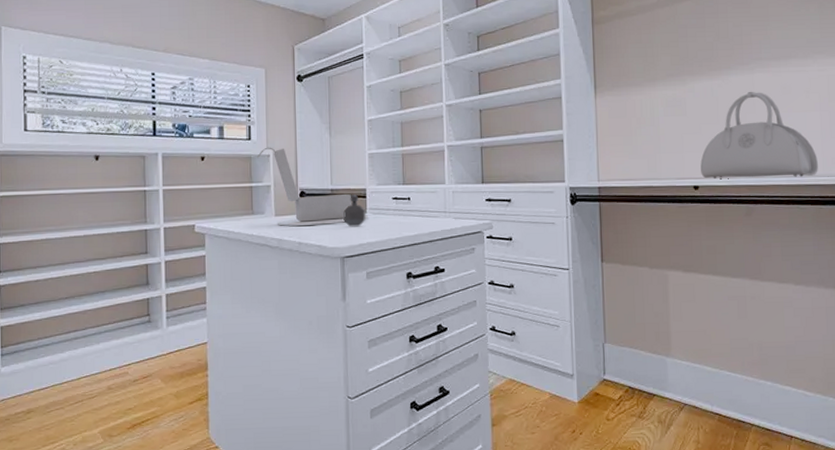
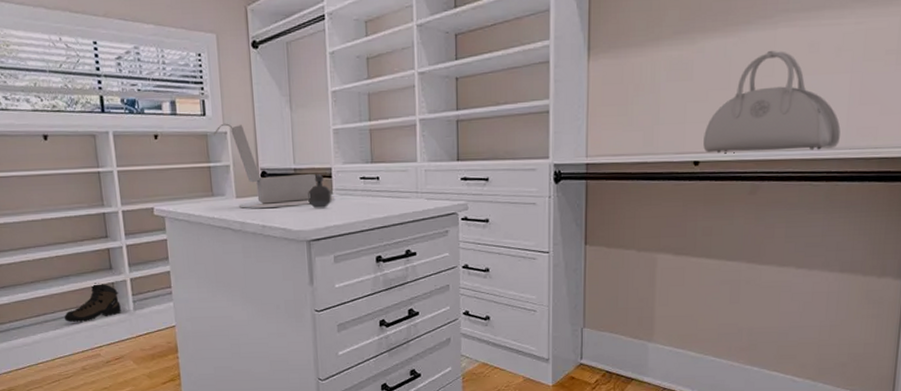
hiking boot: none [95,298,154,340] -> present [64,283,121,323]

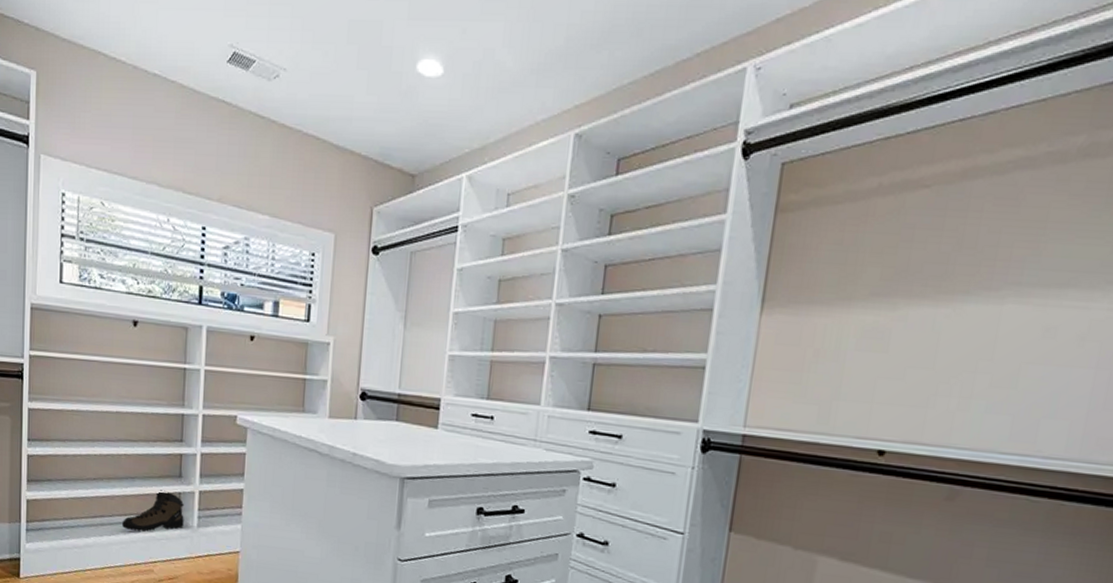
jewelry box: present [212,123,334,208] -> none [314,333,439,437]
perfume bottle: present [308,174,332,209] -> none [409,403,437,444]
handbag: present [703,50,841,153] -> none [892,328,1075,459]

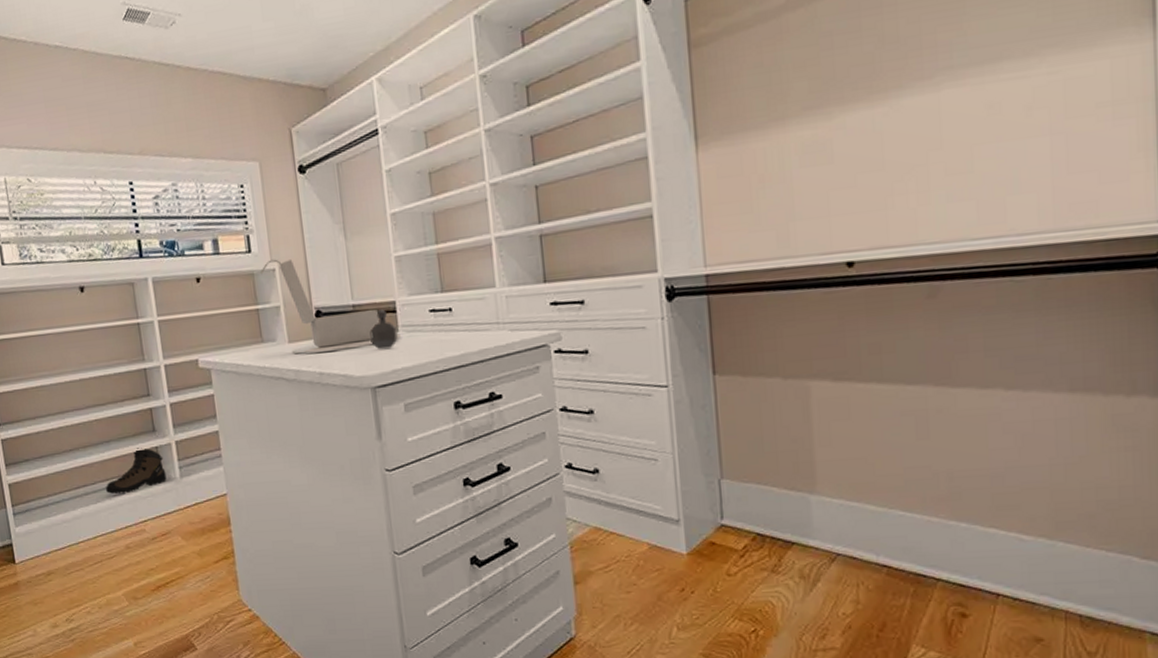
jewelry box: none [314,333,439,437] -> present [259,259,401,354]
perfume bottle: none [409,403,437,444] -> present [369,309,398,350]

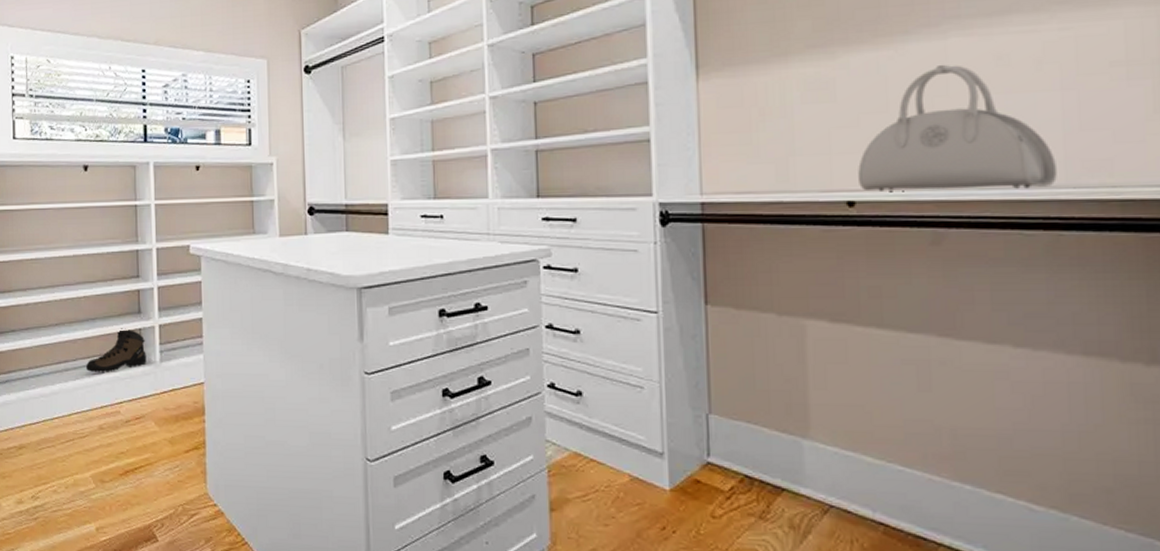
jewelry box: present [259,259,401,354] -> none [257,153,390,248]
perfume bottle: present [369,309,398,350] -> none [360,211,388,251]
handbag: none [856,117,1046,250] -> present [858,64,1057,191]

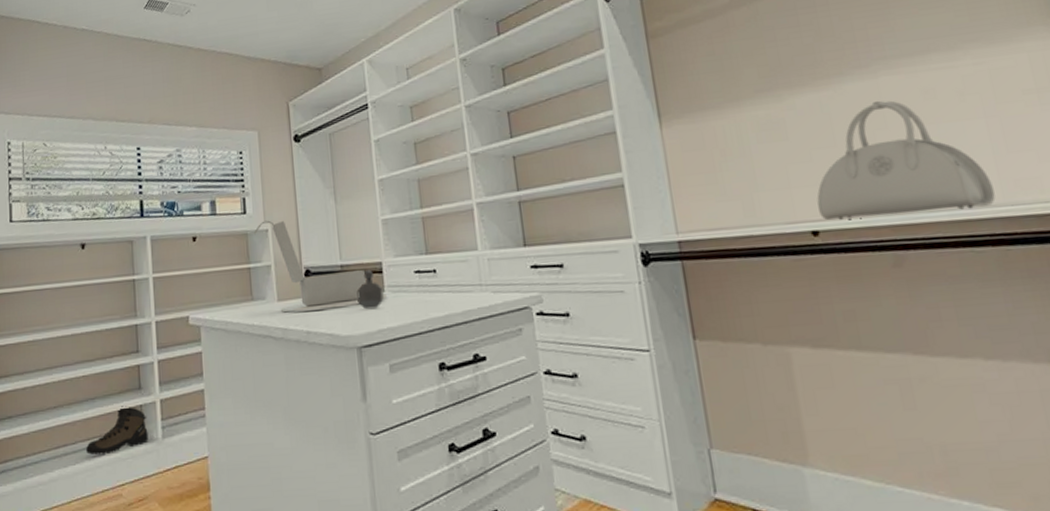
jewelry box: none [257,153,390,248] -> present [253,220,387,313]
perfume bottle: none [360,211,388,251] -> present [356,270,384,310]

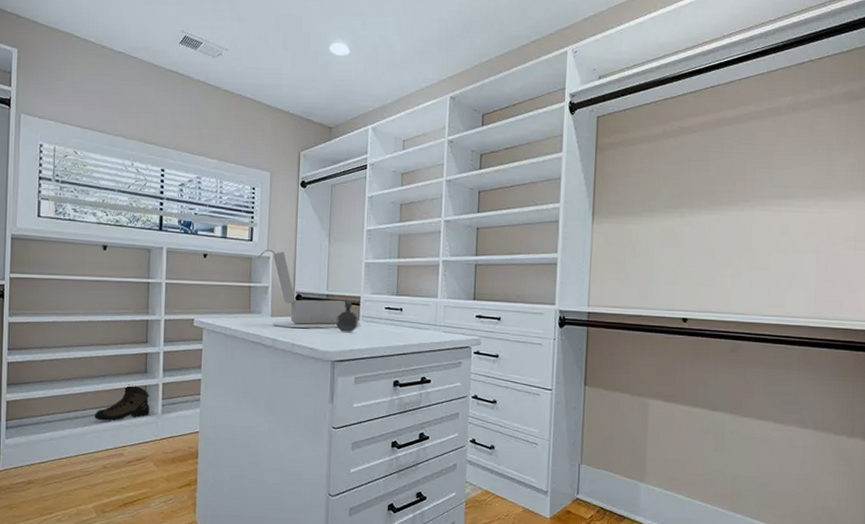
handbag: present [817,100,996,220] -> none [691,228,810,317]

